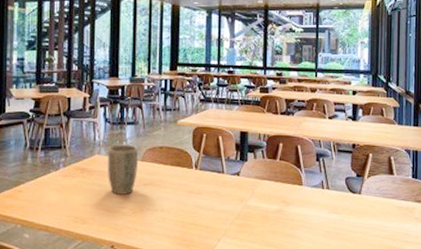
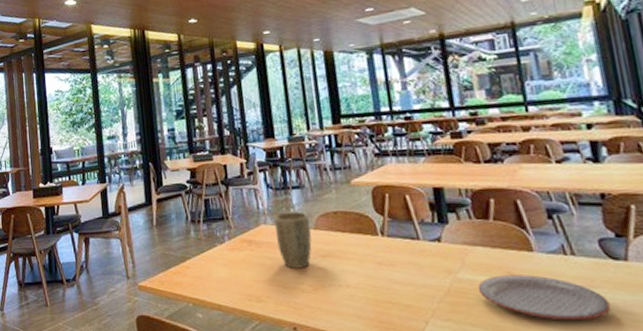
plate: none [260,203,344,237] -> present [477,275,610,319]

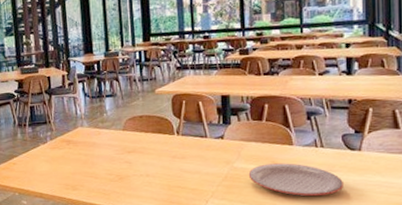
plant pot: present [274,211,312,269] -> none [90,116,120,163]

